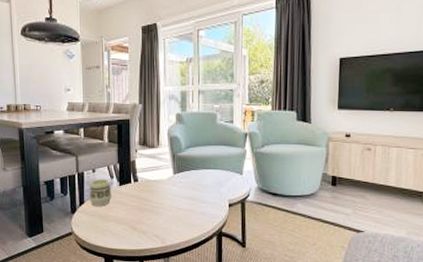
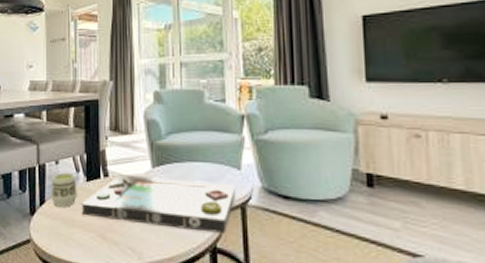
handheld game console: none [115,180,237,222] -> present [81,174,235,234]

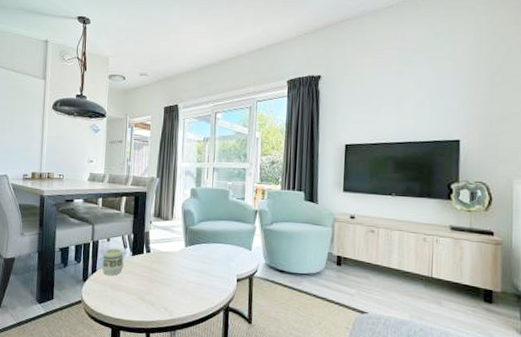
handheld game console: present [81,174,235,234] -> none [126,251,246,297]

